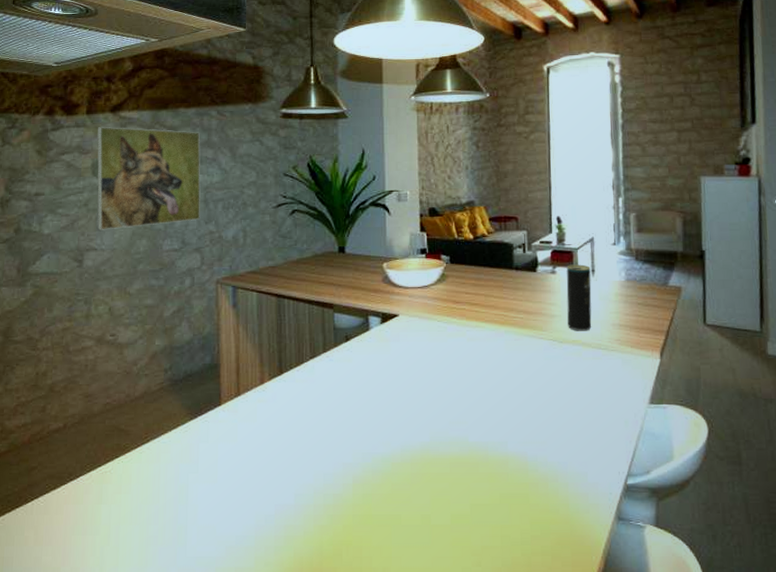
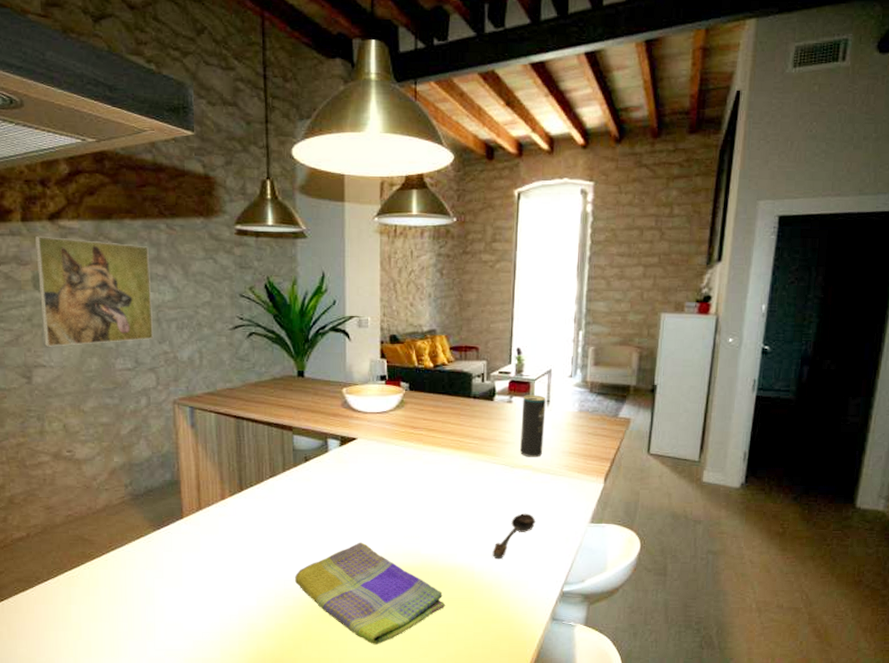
dish towel: none [335,429,497,551] -> present [295,542,445,645]
spoon: none [545,394,591,447] -> present [492,513,536,560]

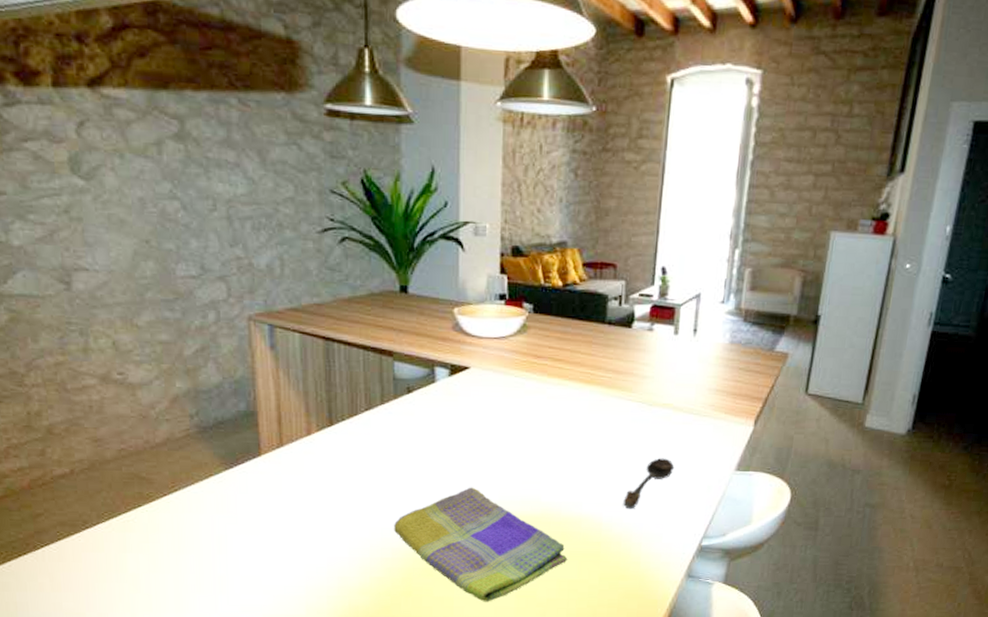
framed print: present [34,235,154,347] -> none [70,105,224,246]
beverage can: present [520,395,546,457] -> none [660,322,693,395]

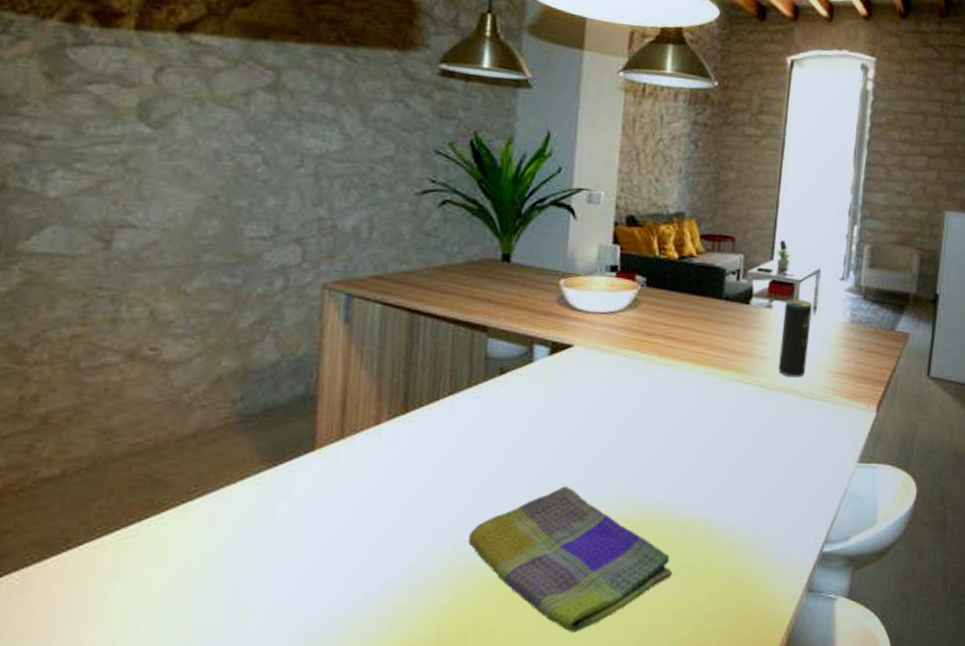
spoon: present [623,458,675,509] -> none [737,449,794,510]
beverage can: none [660,322,693,395] -> present [778,299,813,378]

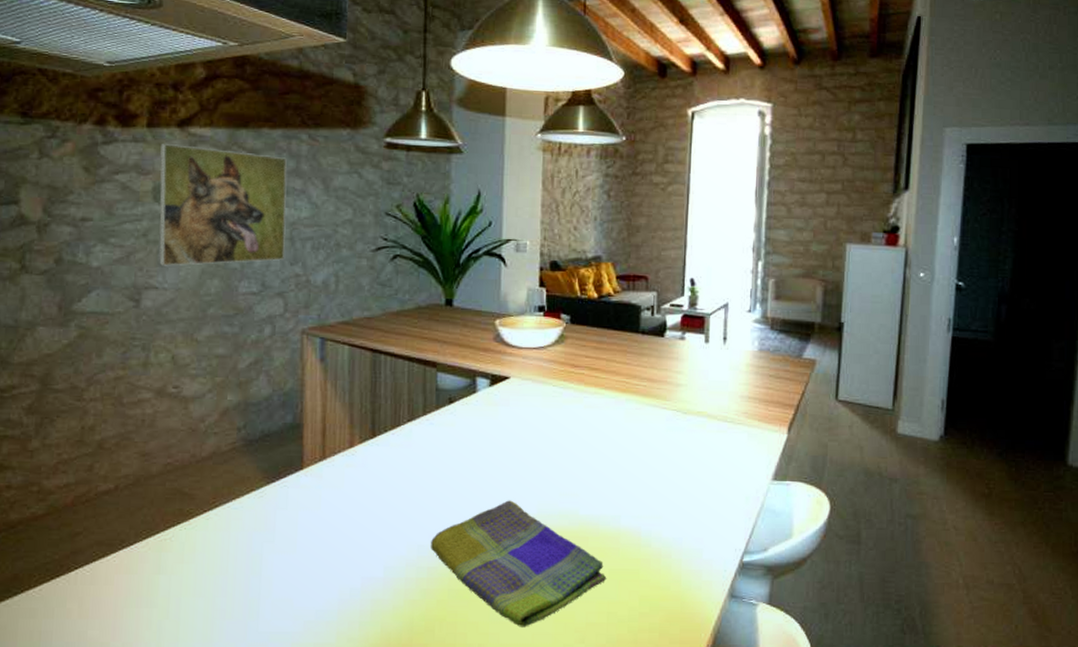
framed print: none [140,50,316,201] -> present [159,143,287,266]
beverage can: present [778,299,813,378] -> none [694,331,722,403]

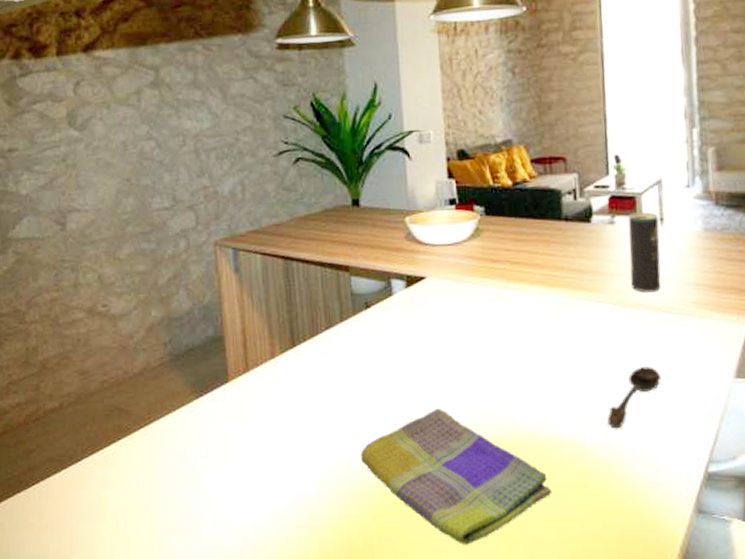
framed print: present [159,143,287,266] -> none [69,69,192,189]
spoon: none [661,468,712,523] -> present [607,366,662,429]
beverage can: none [694,331,722,403] -> present [628,212,662,293]

